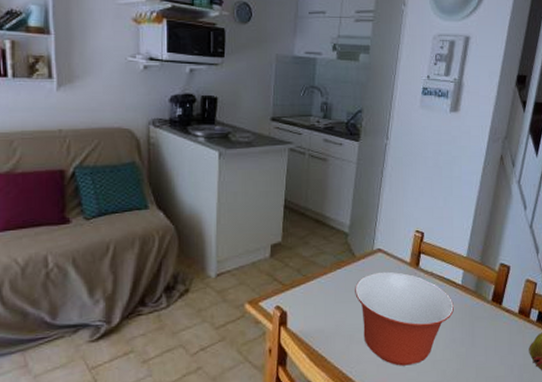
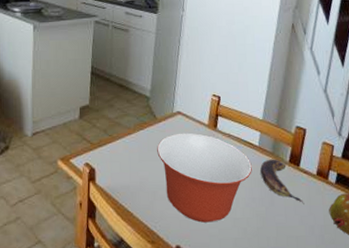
banana: none [462,297,505,344] -> present [260,159,304,204]

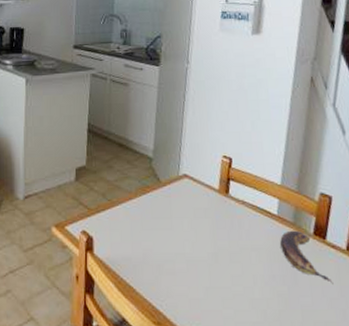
mixing bowl: present [157,133,252,223] -> none [161,198,271,302]

